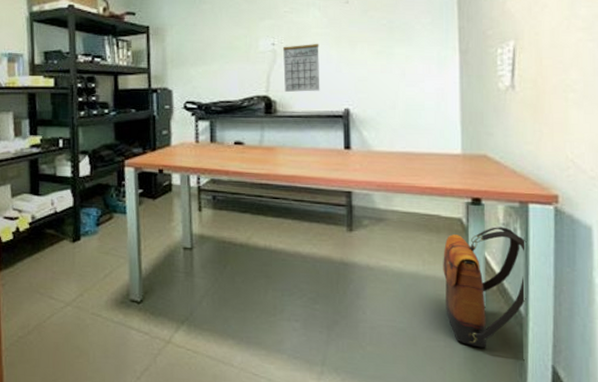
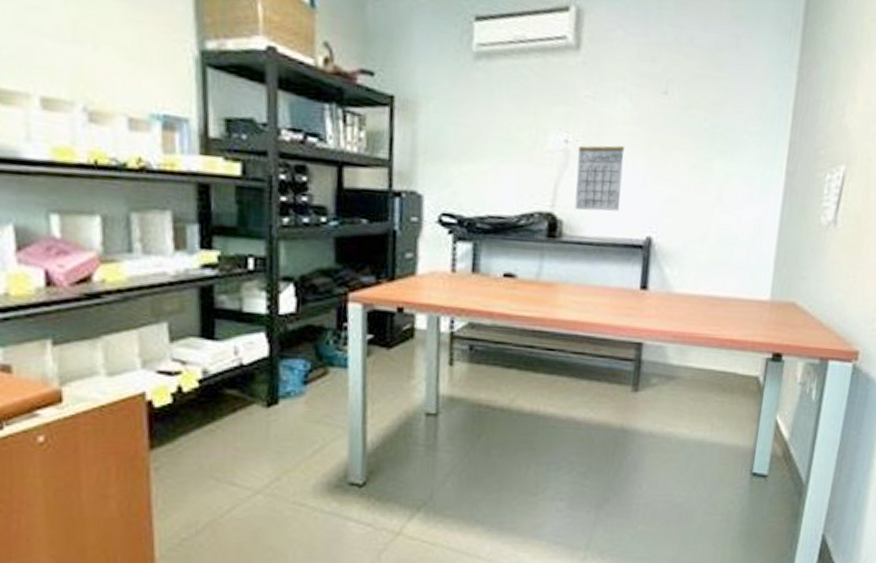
backpack: present [443,227,527,348] -> none [728,386,820,520]

